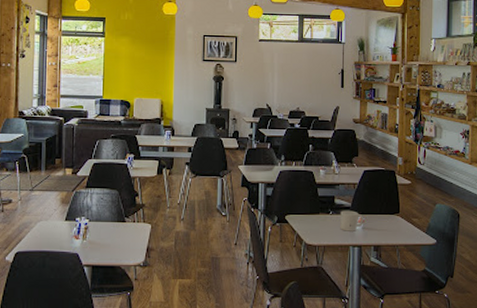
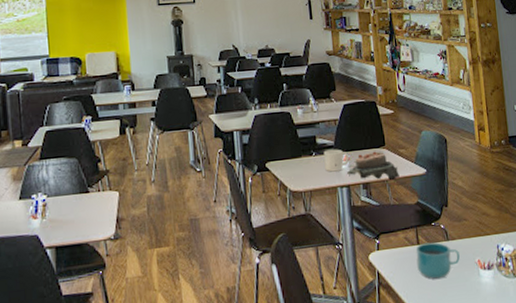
cake: none [359,217,410,246] -> present [346,151,400,180]

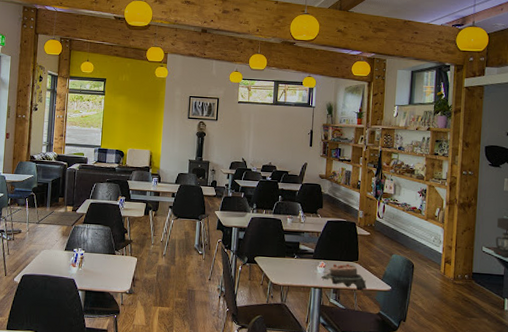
mug: present [323,149,349,172] -> none [303,255,325,275]

